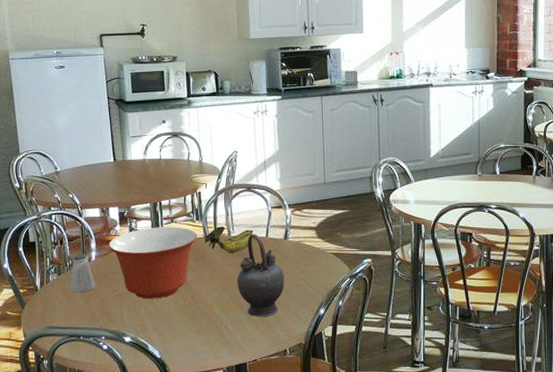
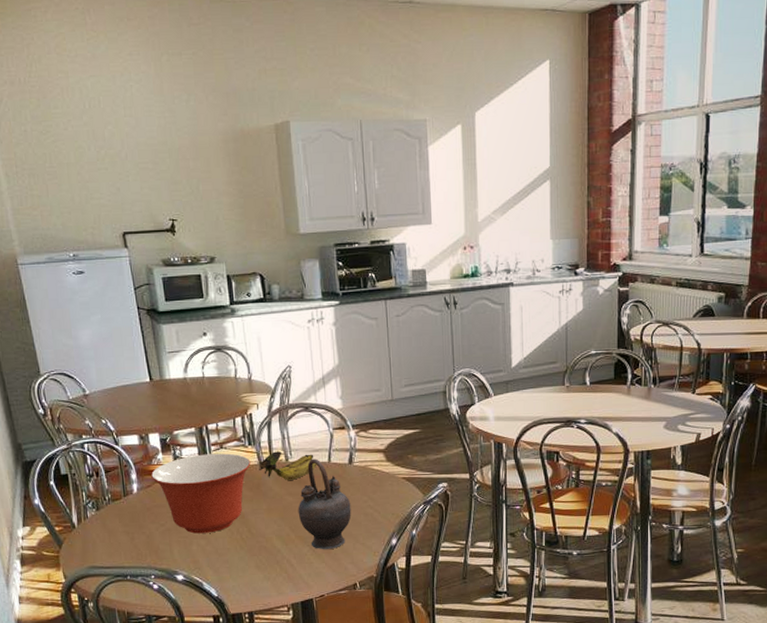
saltshaker: present [69,254,96,293] -> none [110,486,141,529]

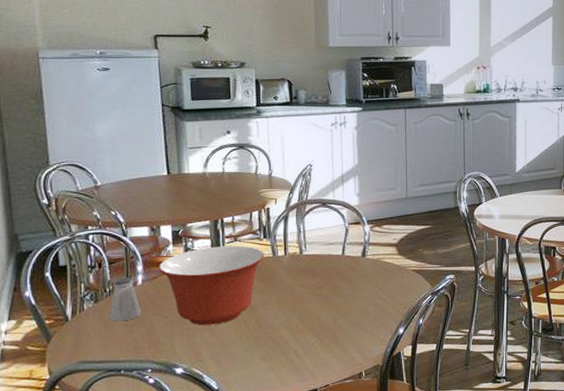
saltshaker: none [110,486,141,529] -> present [108,278,142,322]
banana: present [257,451,317,480] -> none [271,244,331,272]
teapot: present [298,458,352,549] -> none [308,251,361,339]

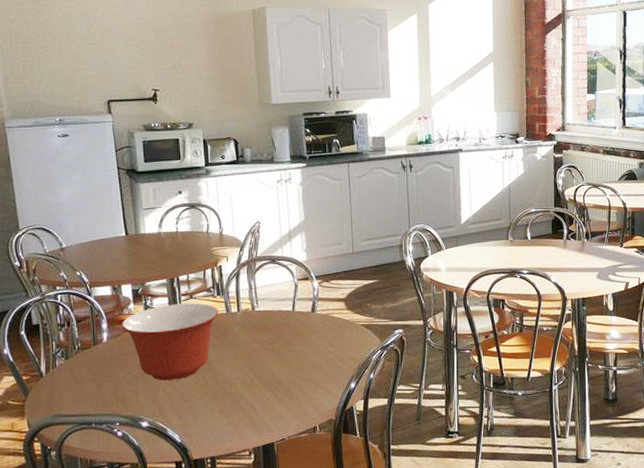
saltshaker: present [108,278,142,322] -> none [78,335,109,378]

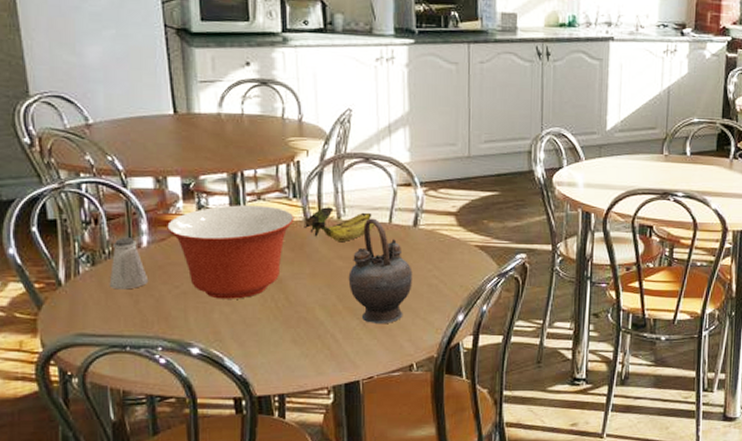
saltshaker: none [78,335,109,378] -> present [109,237,149,290]
banana: none [225,301,282,328] -> present [302,207,375,241]
teapot: none [262,307,313,394] -> present [348,218,413,323]

